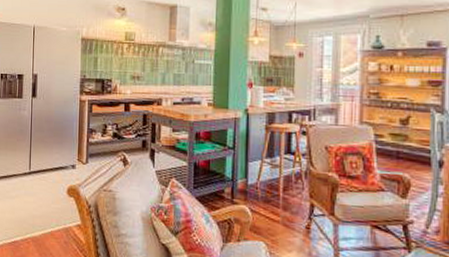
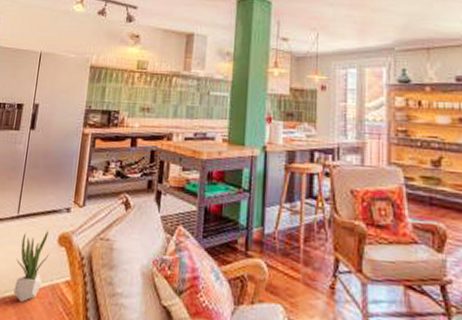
potted plant: none [33,183,61,242] -> present [13,230,50,303]

